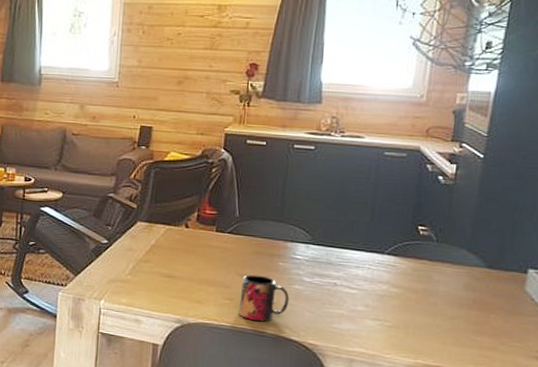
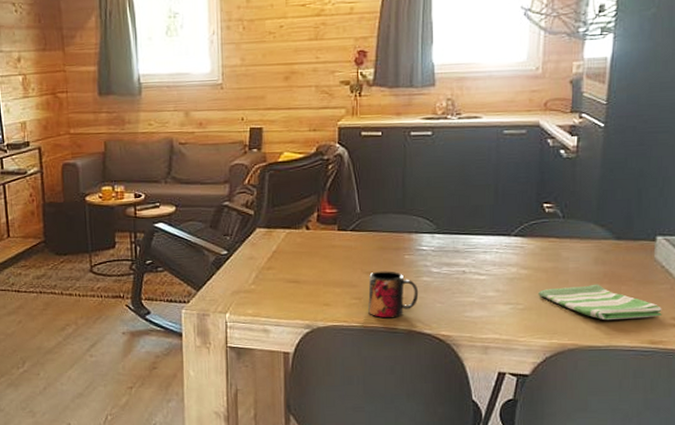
dish towel: none [407,309,529,348] -> present [539,284,662,321]

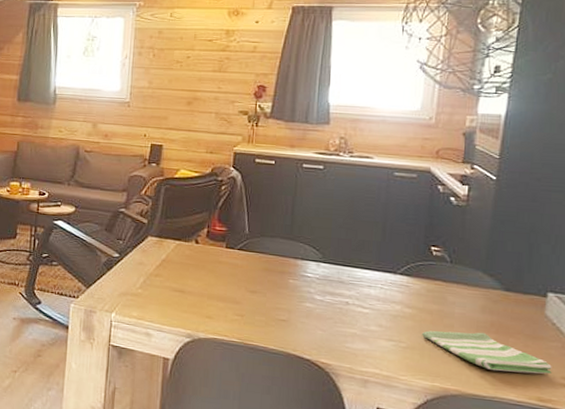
mug: present [368,271,419,318] -> none [249,291,301,339]

